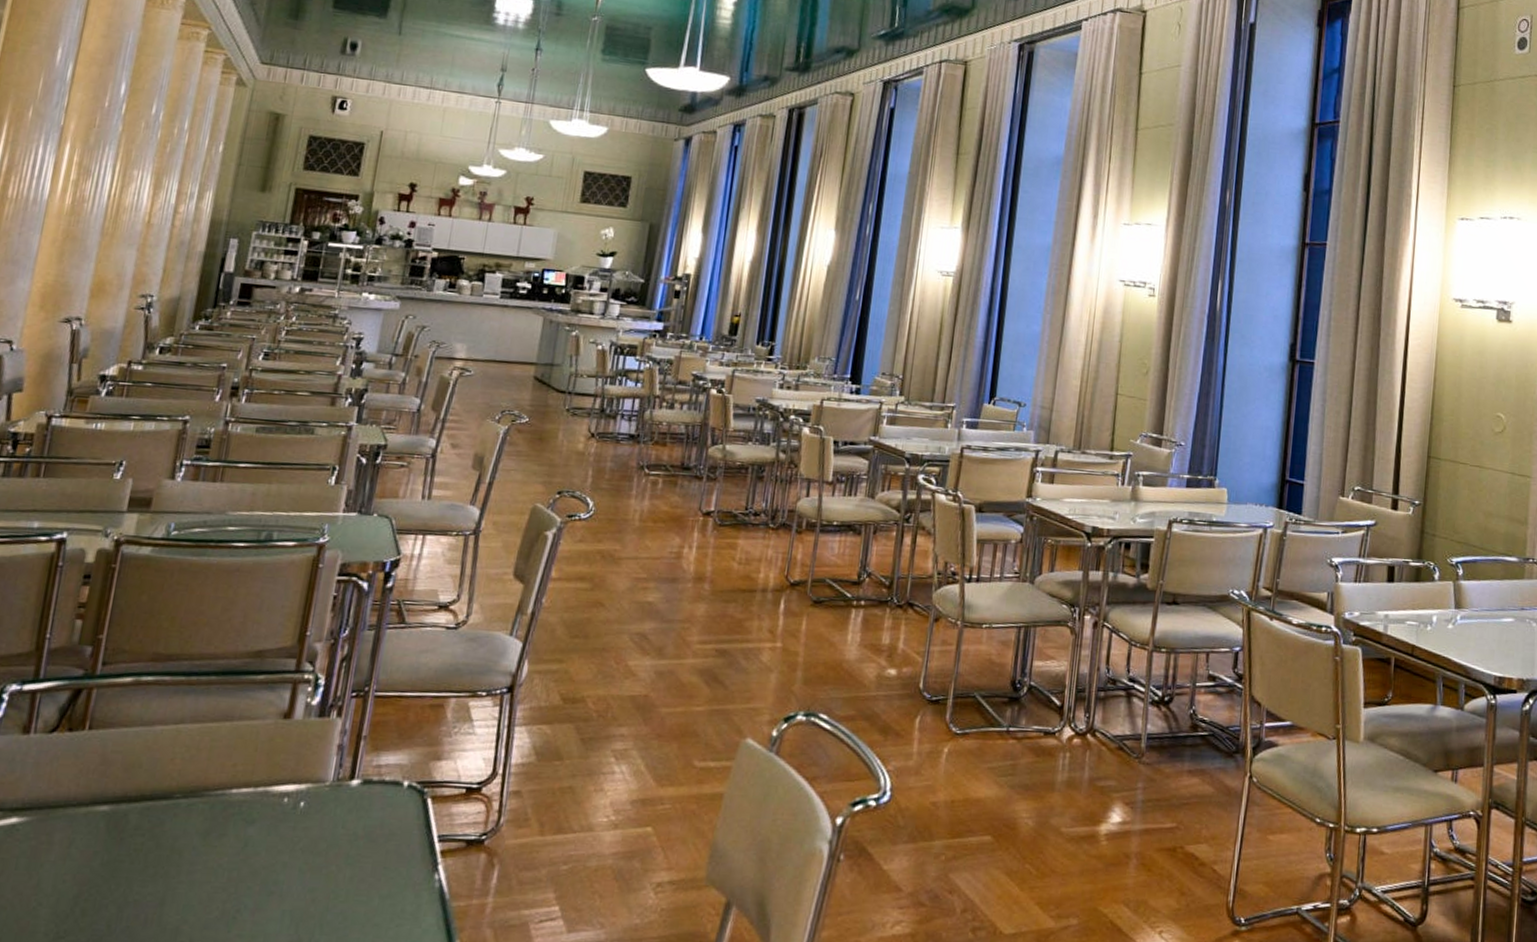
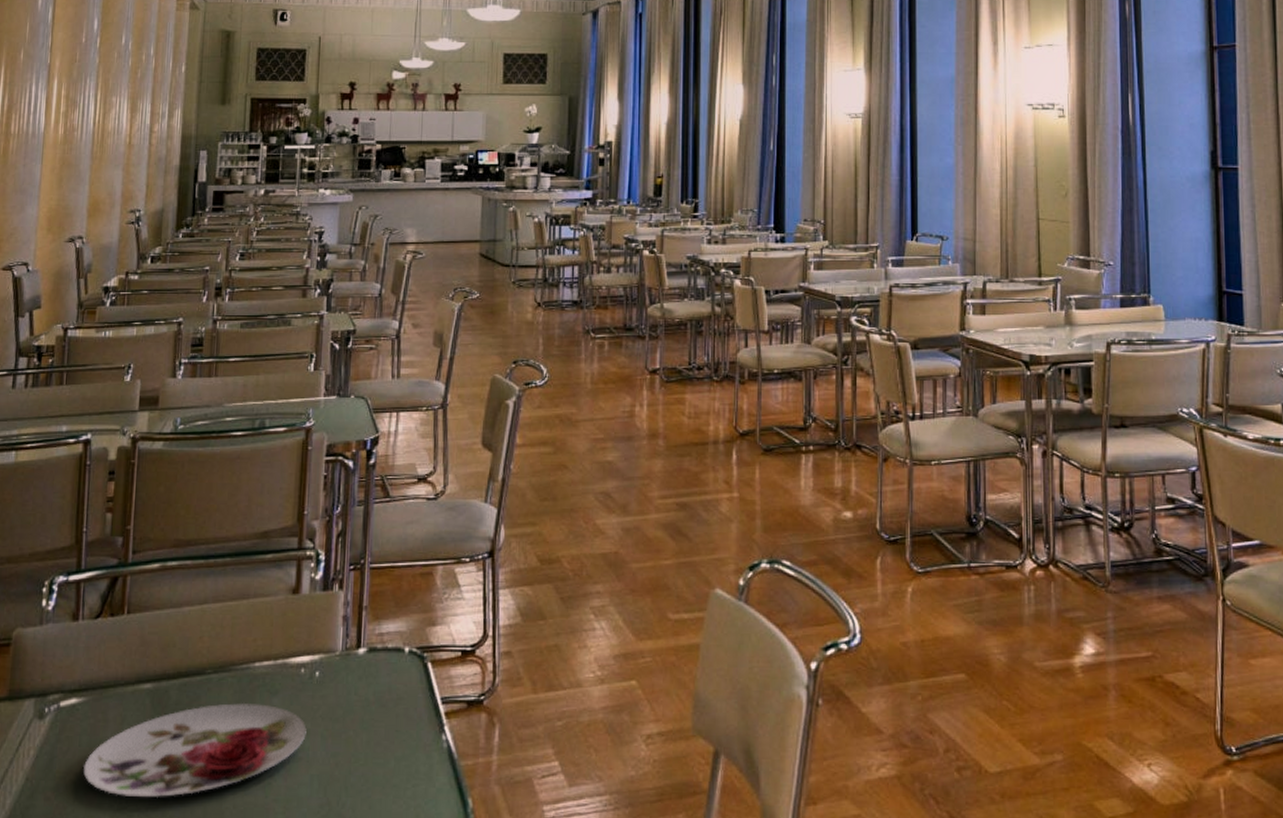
plate: none [16,830,283,928] -> present [83,702,307,798]

